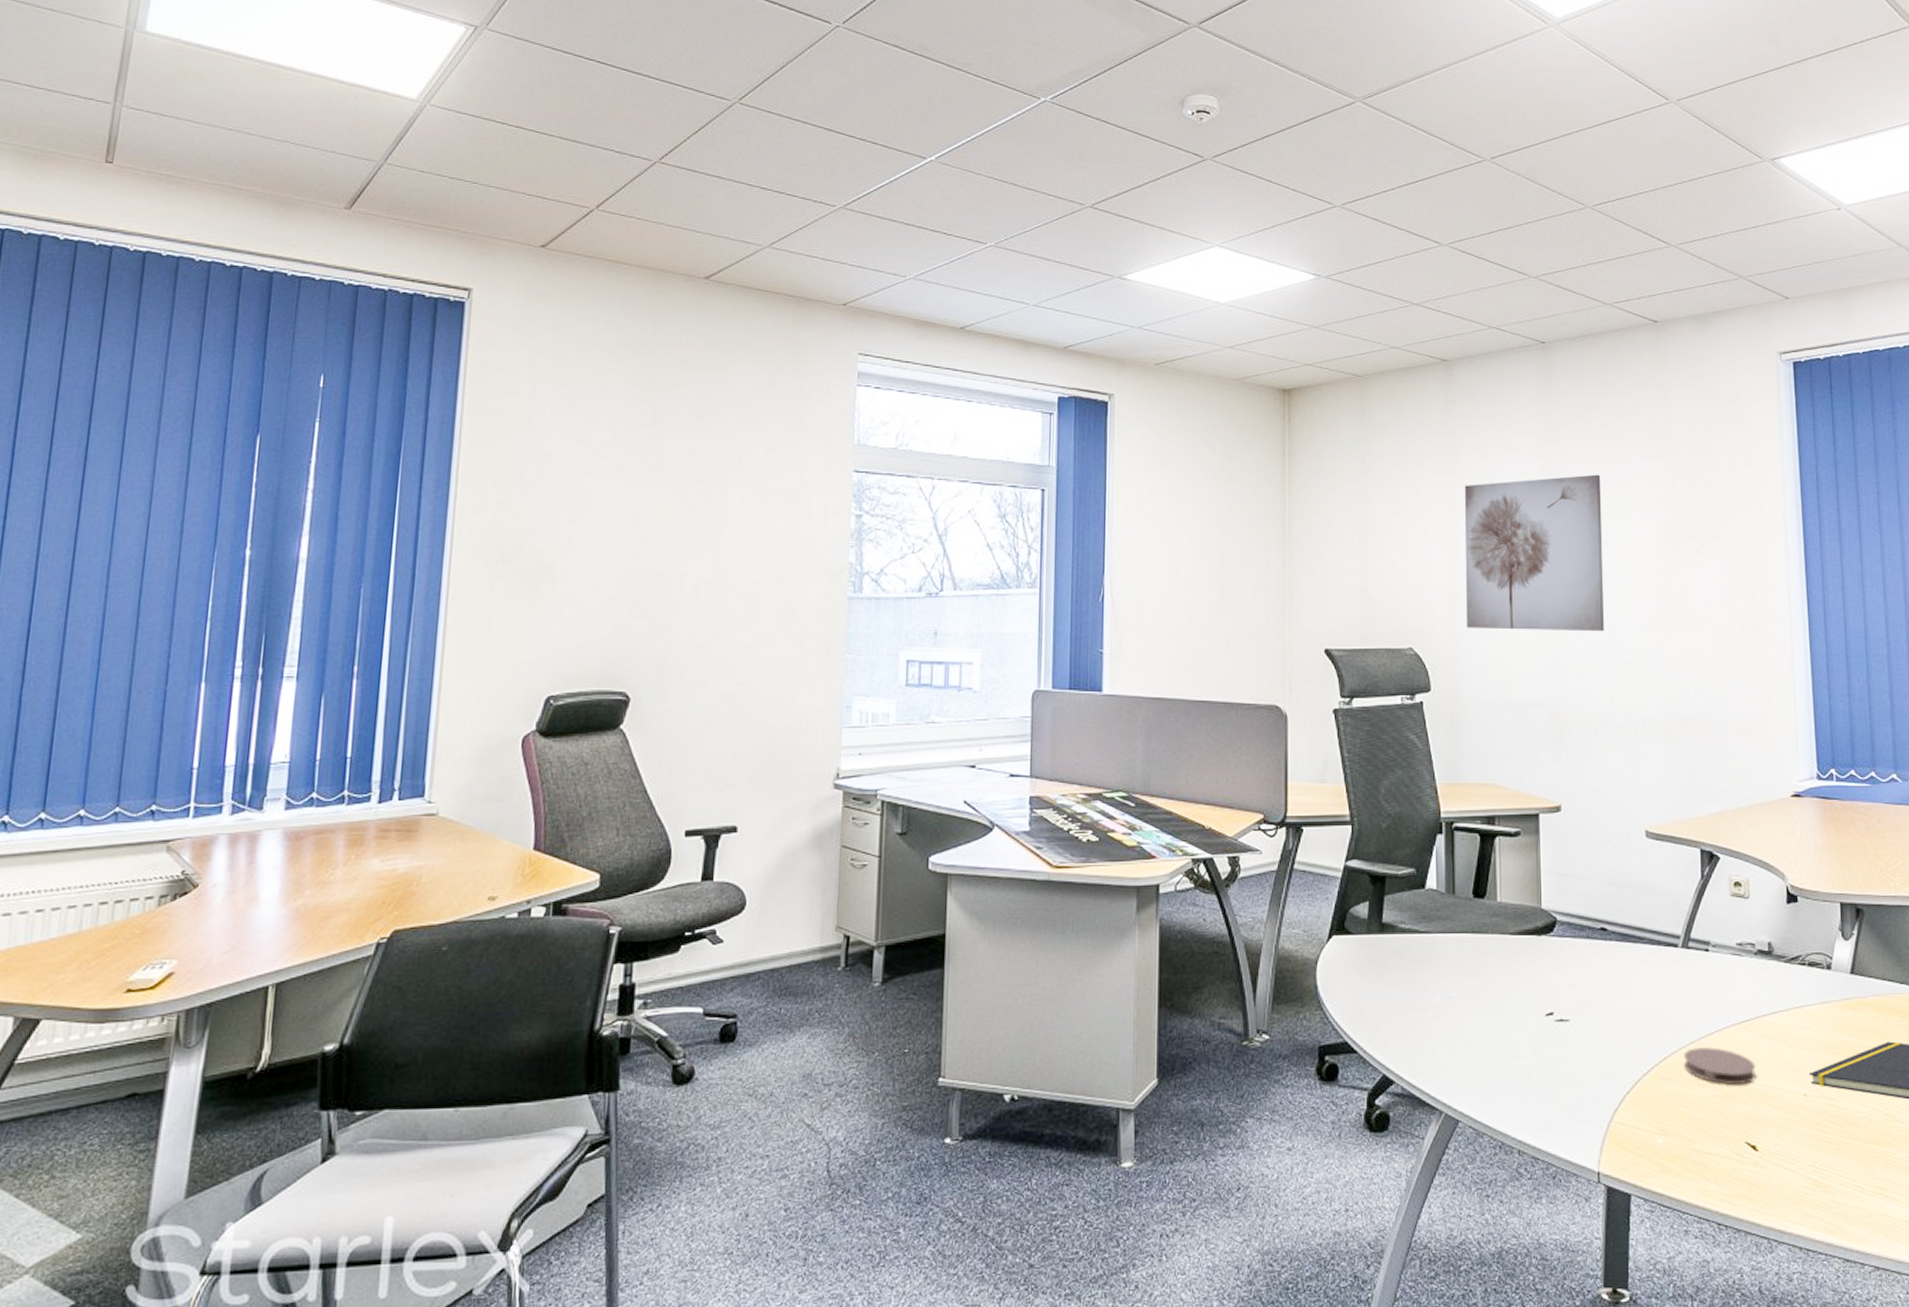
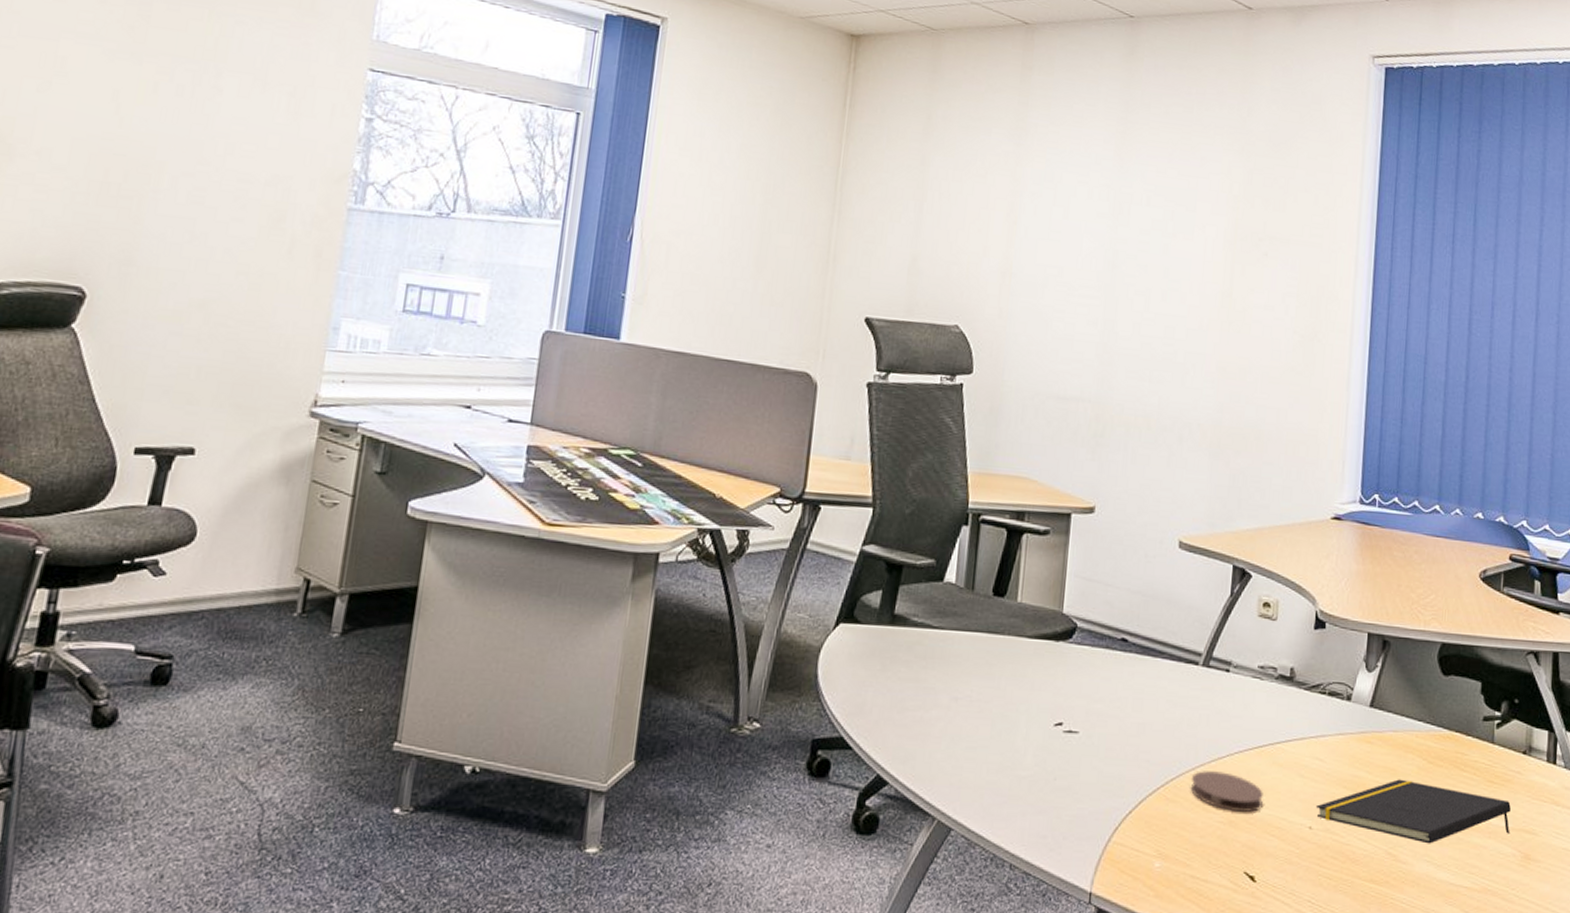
wall art: present [1464,474,1604,632] -> none [1017,158,1176,329]

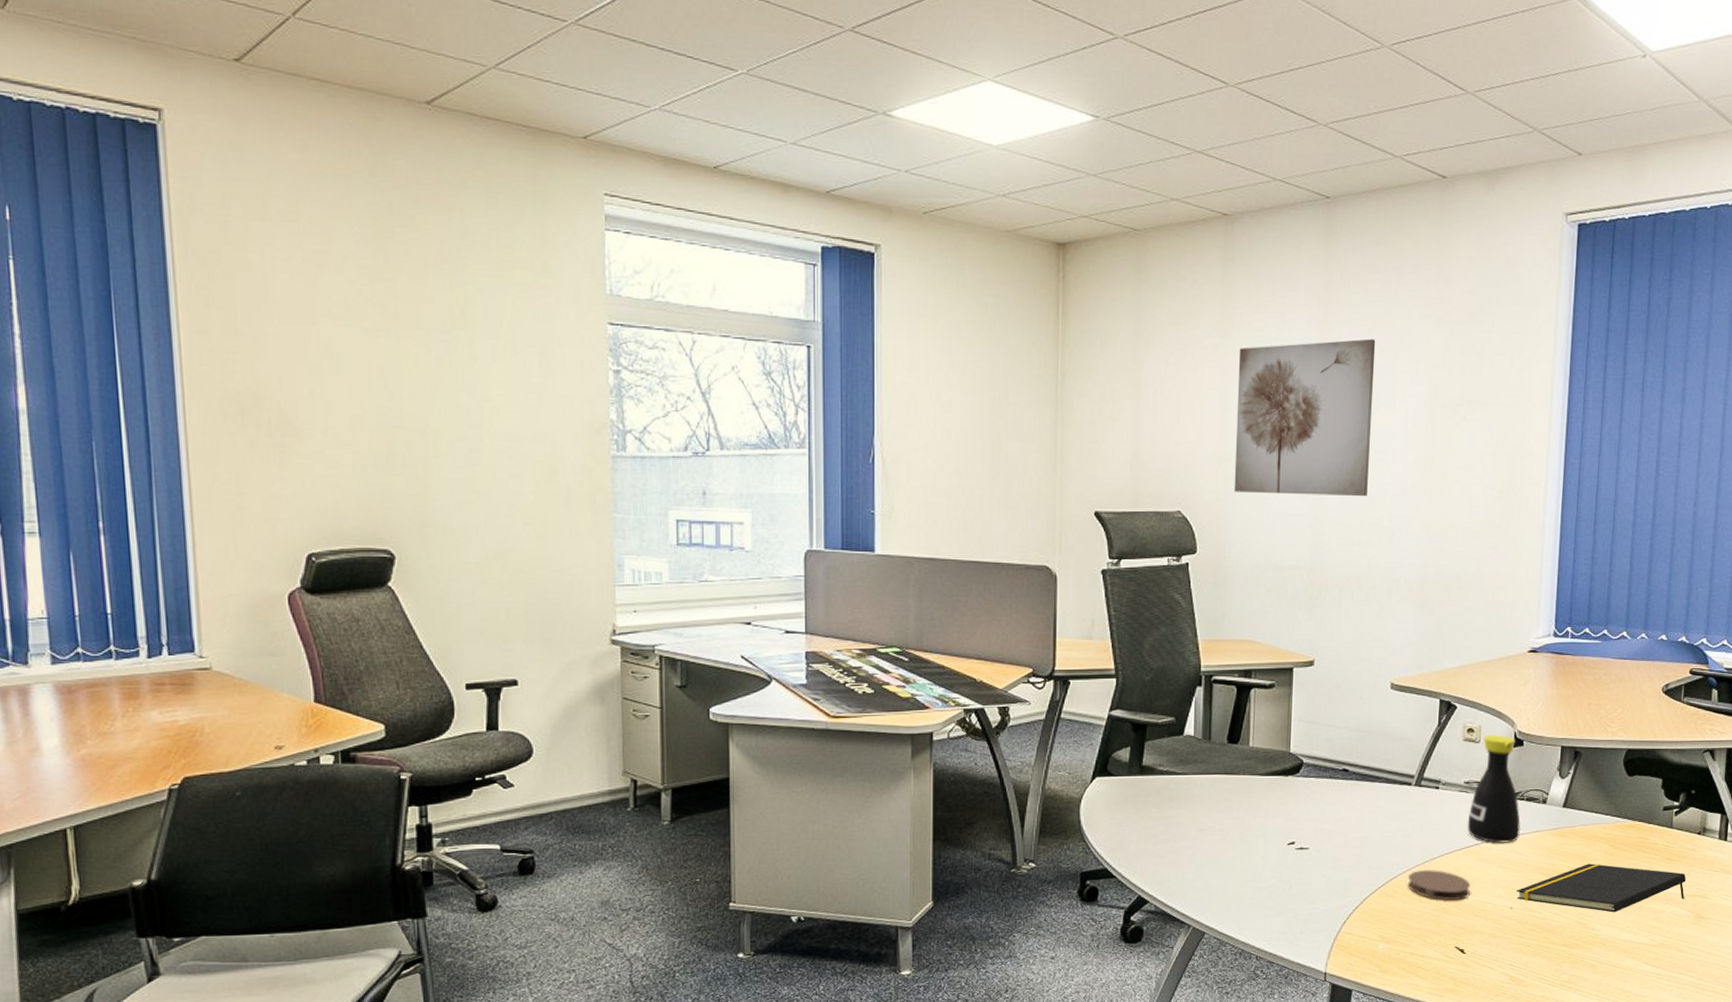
wall art: none [1017,158,1176,329] -> present [1234,338,1376,497]
bottle: none [1261,611,1322,746] -> present [1467,734,1521,843]

